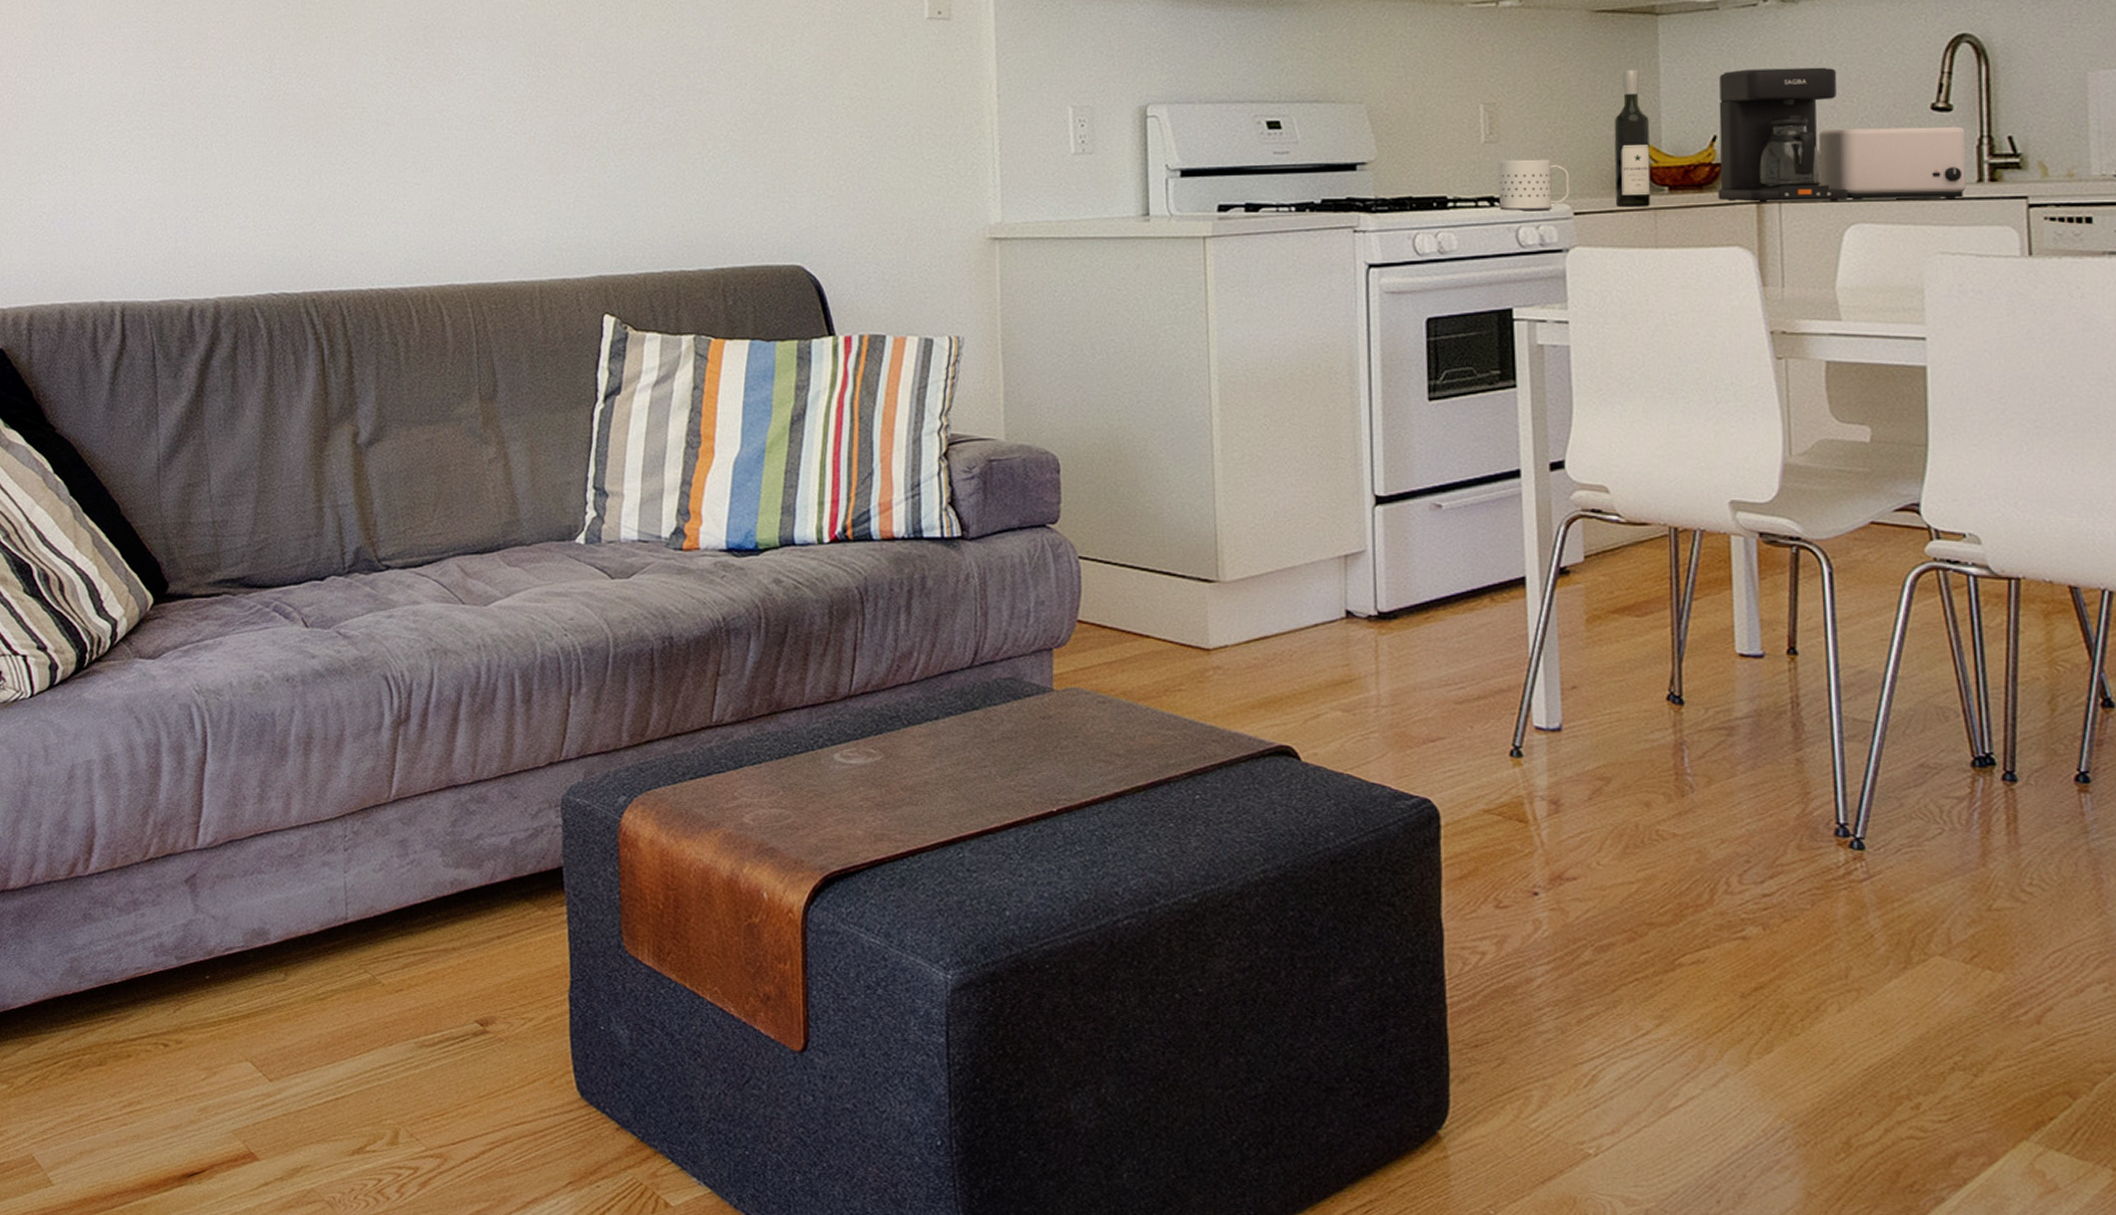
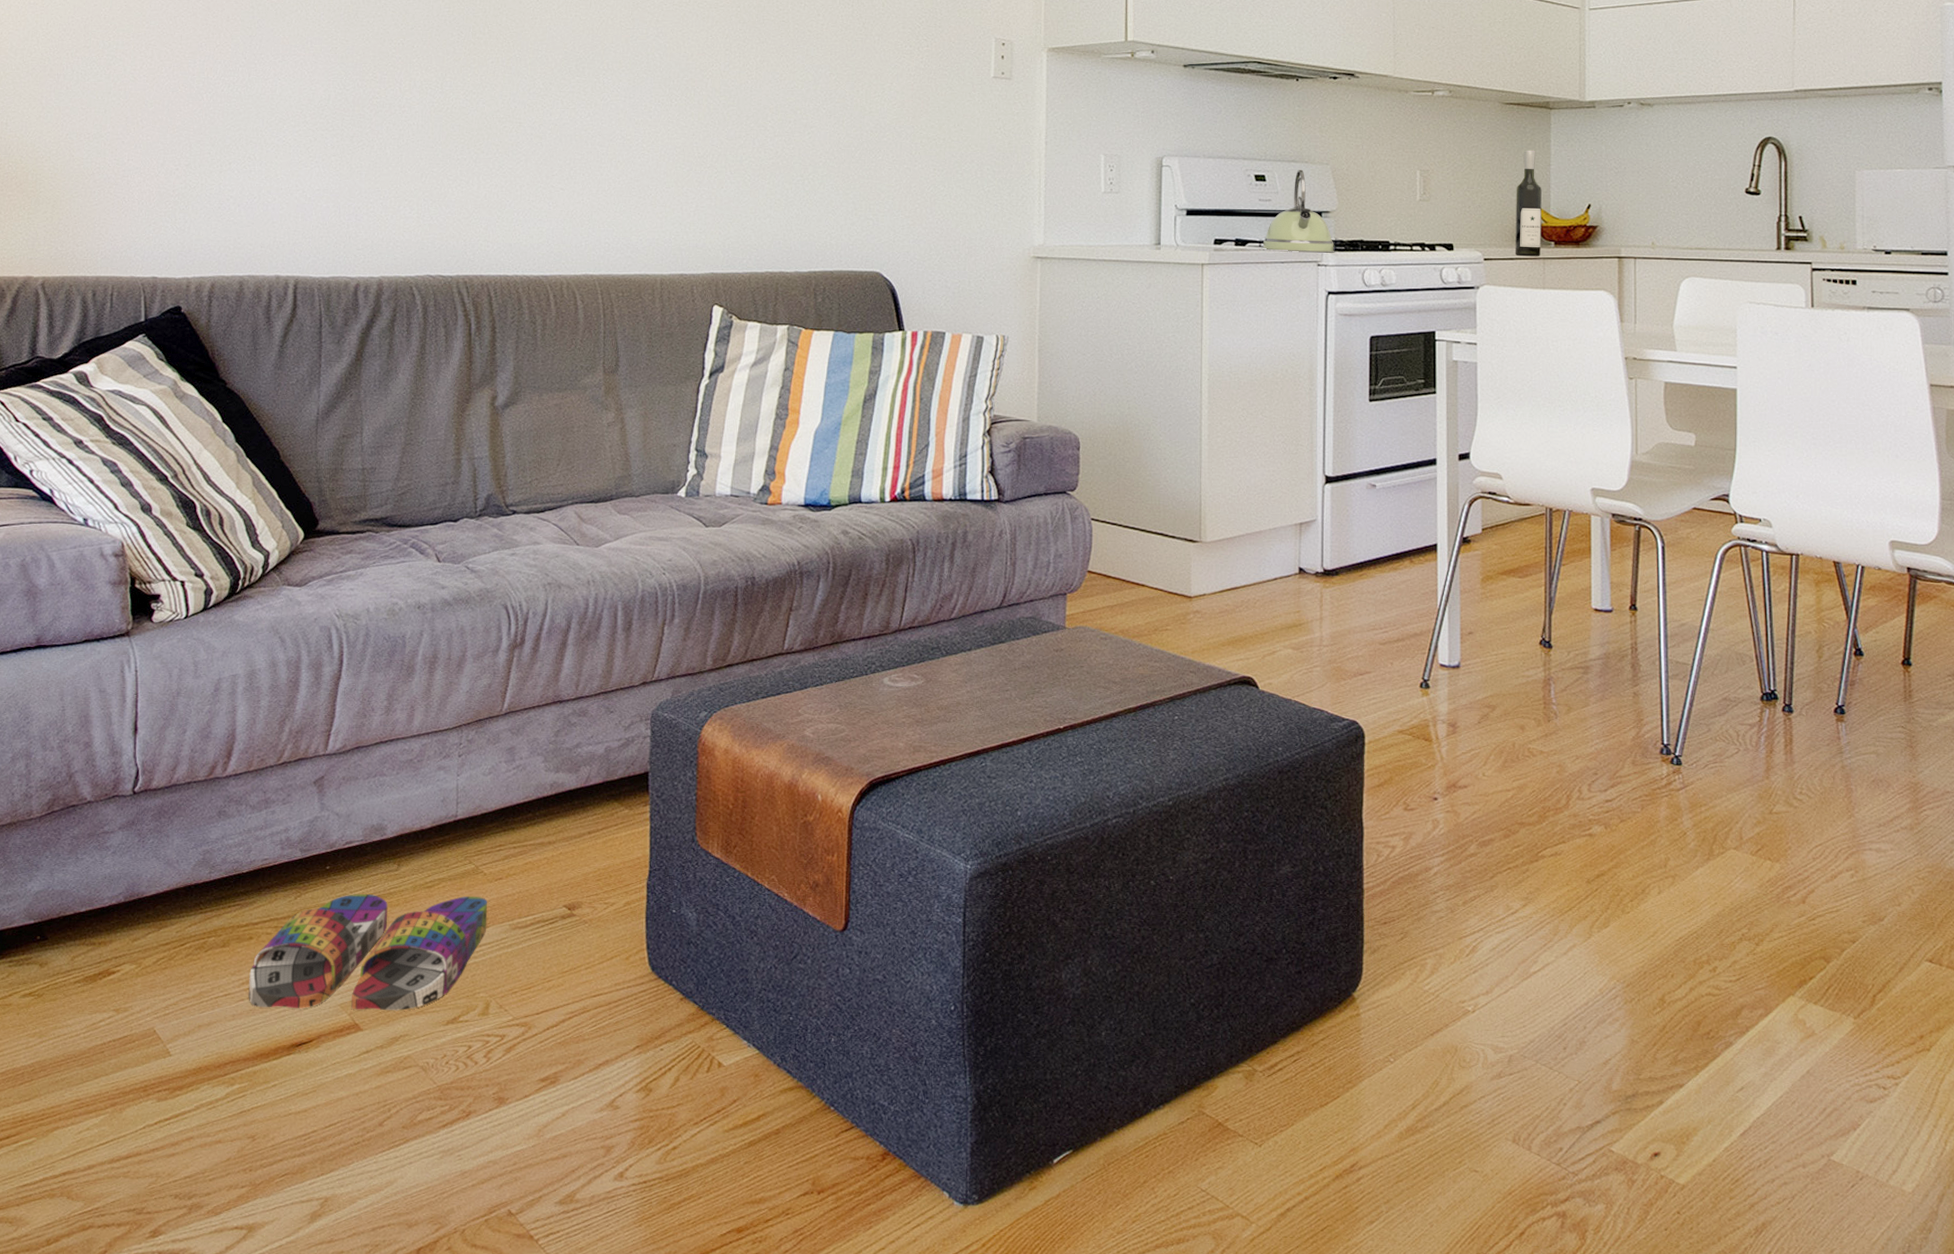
slippers: none [130,1007,390,1138] -> present [248,894,488,1011]
kettle: none [1279,111,1376,217] -> present [1261,169,1335,253]
mug: present [1498,159,1570,211] -> none [1428,215,1481,255]
coffee maker: present [1717,67,1849,203] -> none [1590,155,1685,260]
toaster: present [1818,126,1967,201] -> none [1664,203,1769,261]

